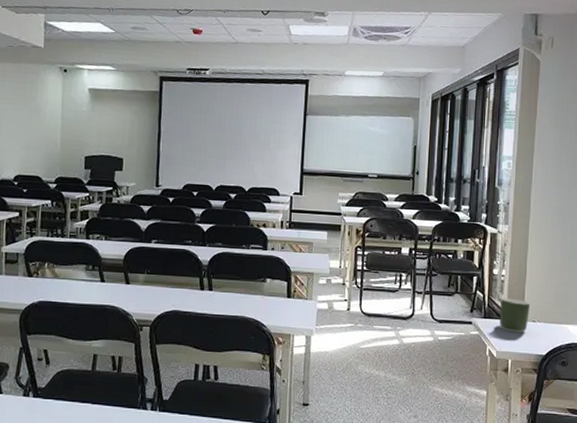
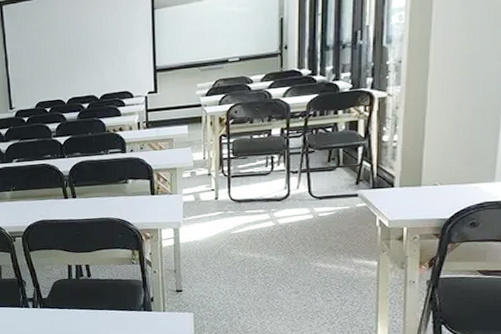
mug: present [500,298,530,333] -> none [392,163,429,199]

